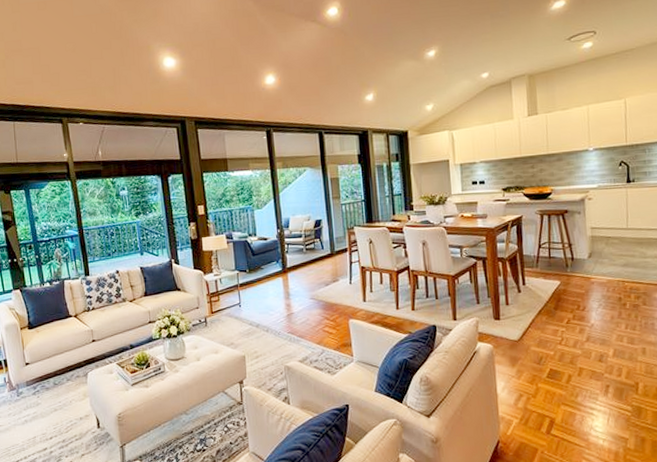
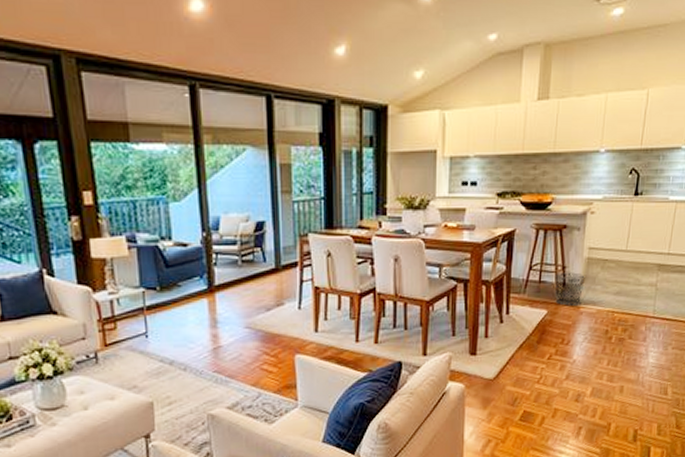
waste bin: none [563,248,592,277] -> present [555,271,585,306]

